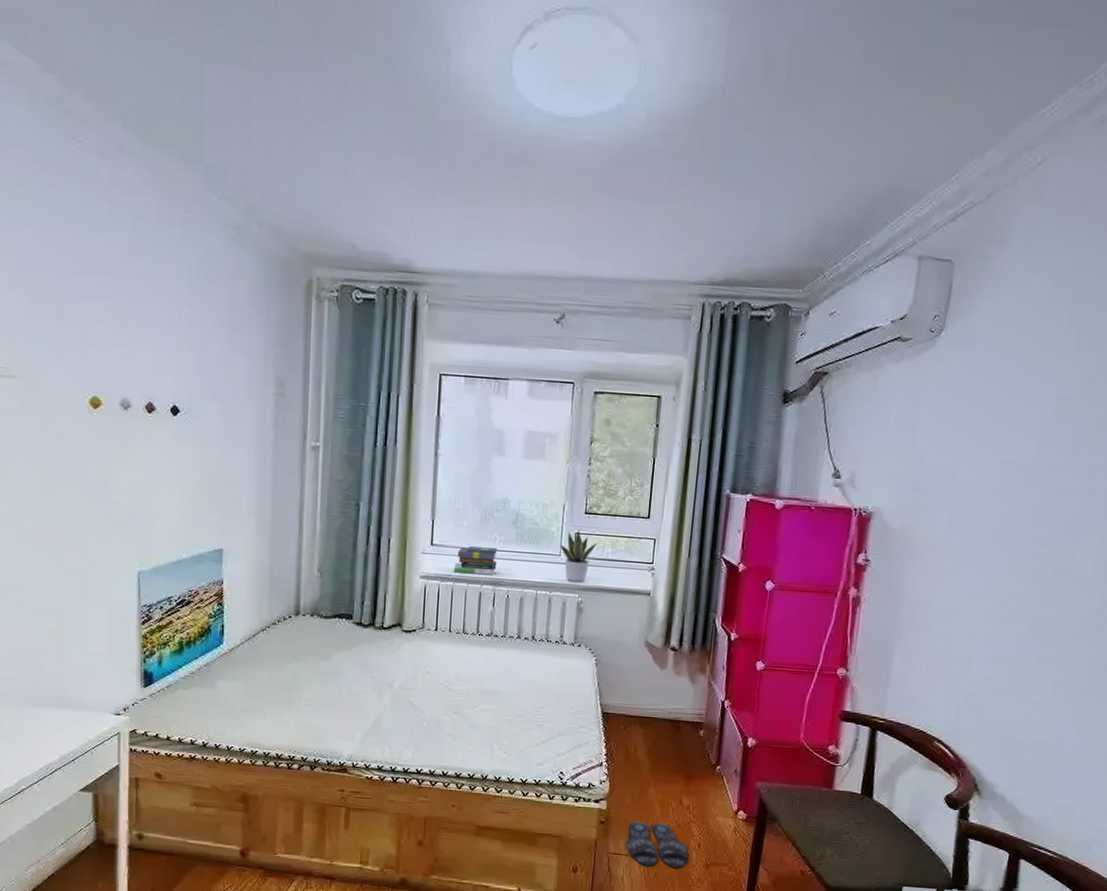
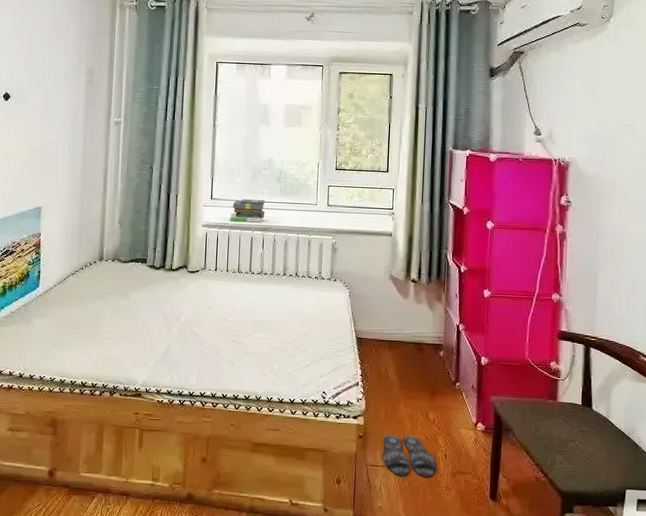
potted plant: present [560,529,598,583] -> none [316,182,347,227]

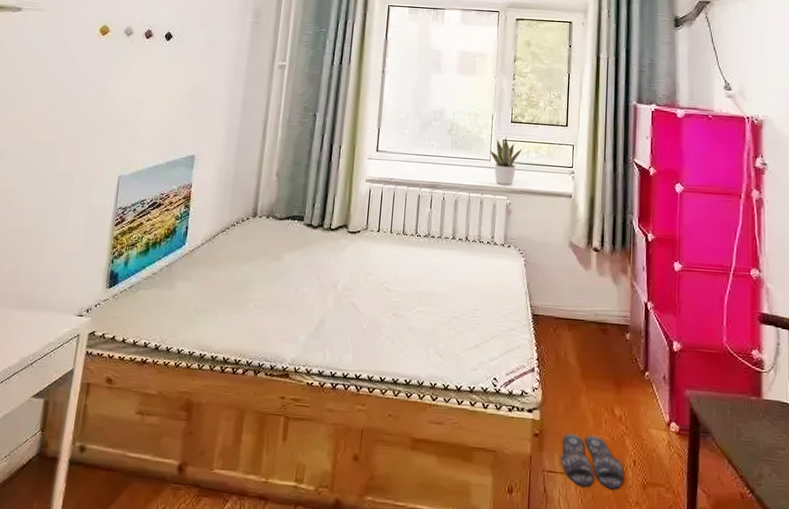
books: present [230,198,266,223] -> none [396,152,435,179]
potted plant: none [316,182,347,227] -> present [490,136,523,186]

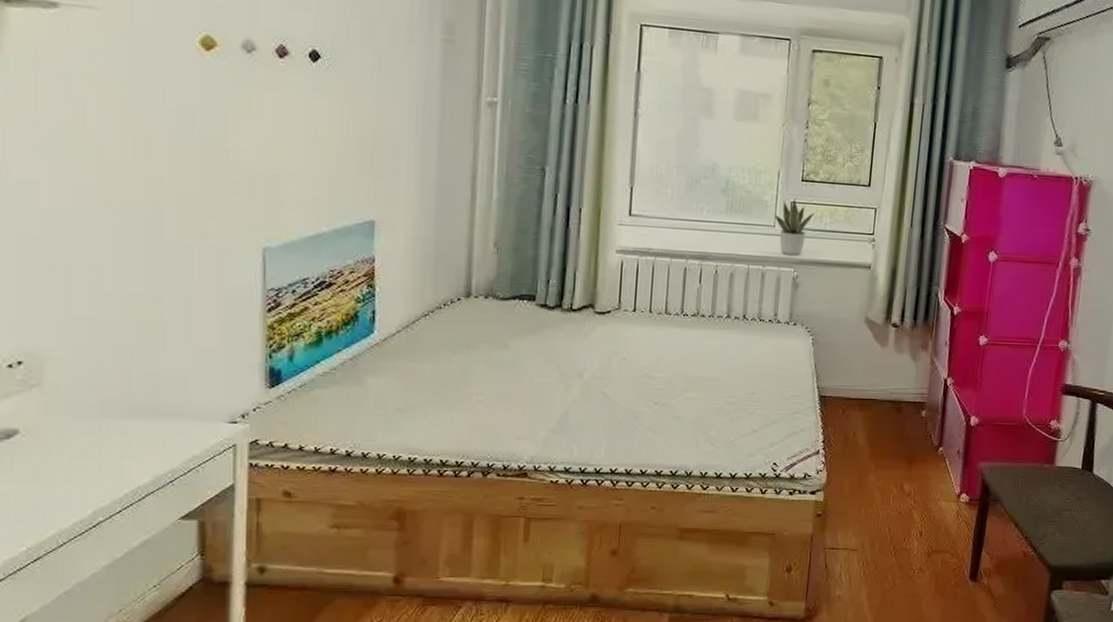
slippers: present [560,433,624,490] -> none [843,511,910,560]

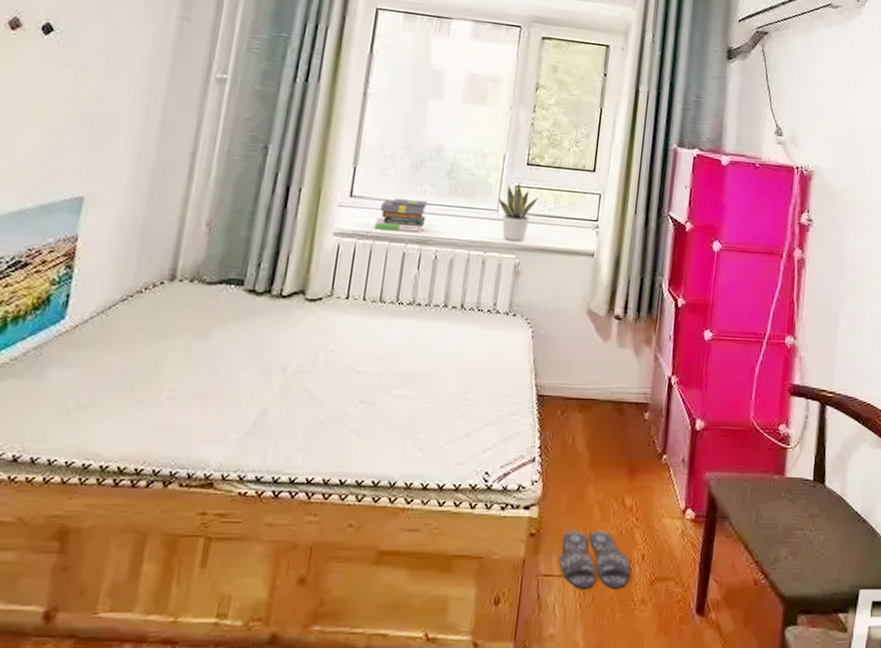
books: none [656,216,706,249] -> present [375,198,428,233]
slippers: none [843,511,910,560] -> present [558,530,631,590]

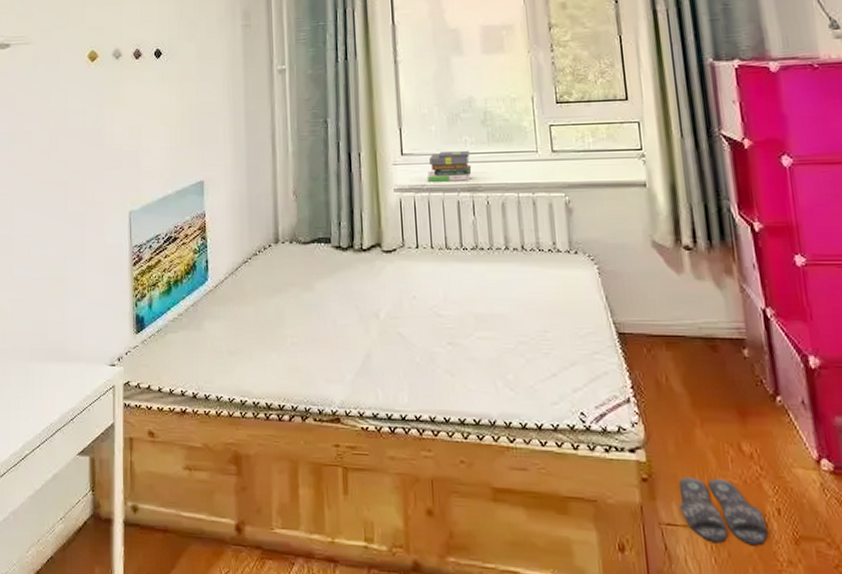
potted plant: present [498,181,539,242] -> none [535,120,576,180]

